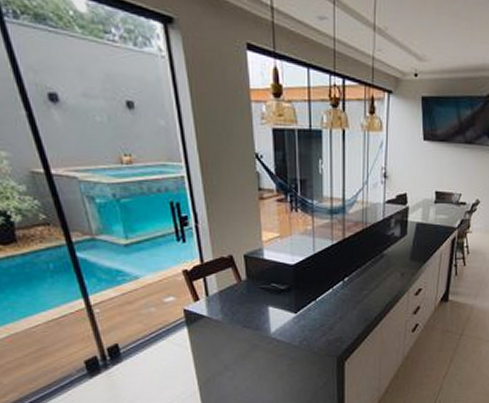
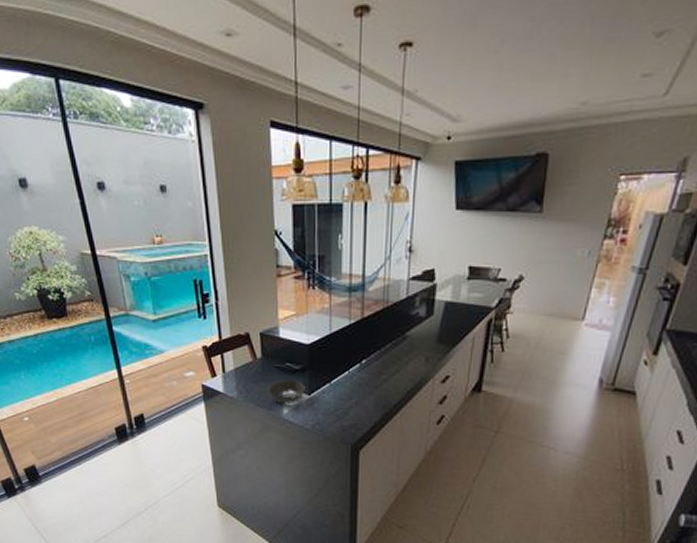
bowl: none [253,300,292,324] -> present [267,380,306,405]

